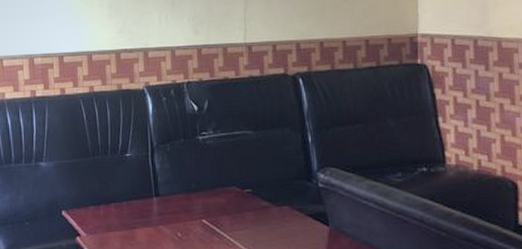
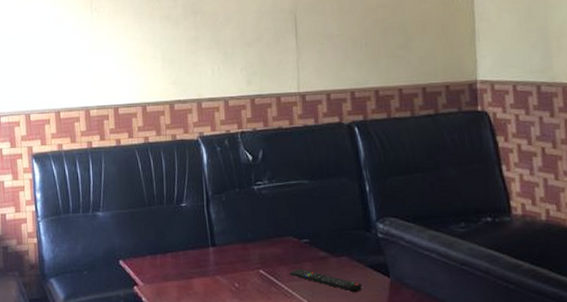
remote control: none [232,218,302,240] -> present [289,268,362,292]

